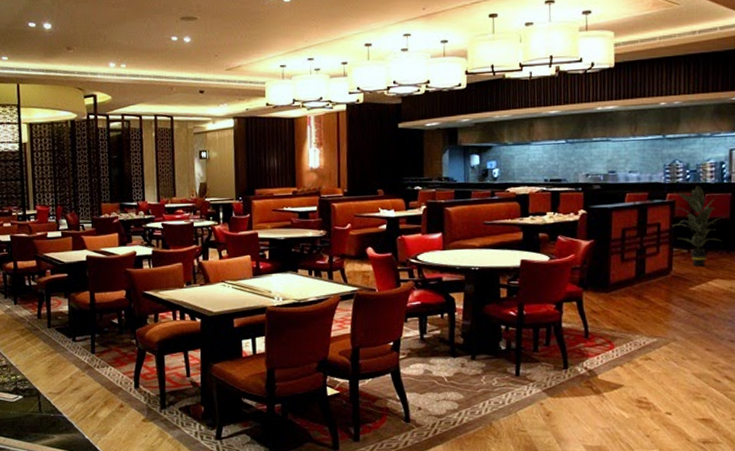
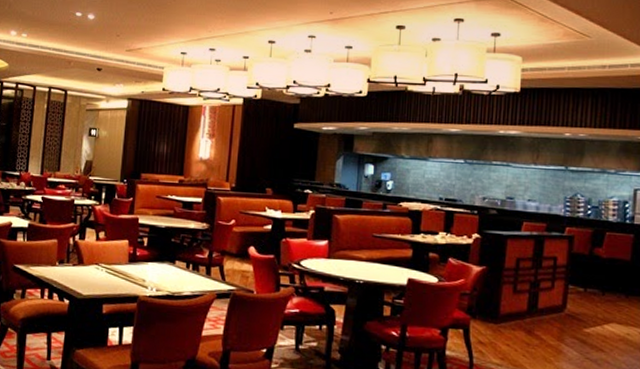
indoor plant: present [671,185,726,266] -> none [568,222,626,308]

